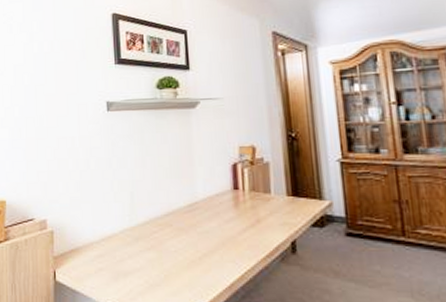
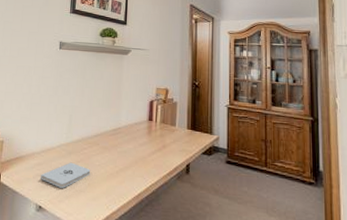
notepad: none [104,250,166,283] -> present [41,162,91,188]

